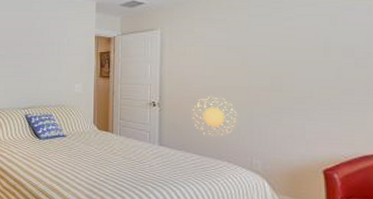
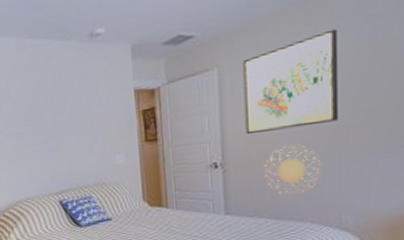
wall art: none [179,14,252,83] -> present [243,28,338,134]

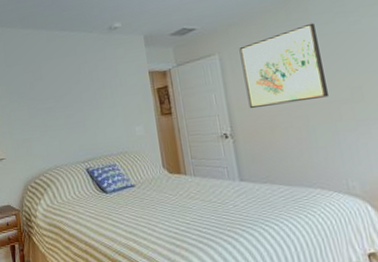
decorative wall piece: present [263,145,322,195] -> none [269,118,322,163]

